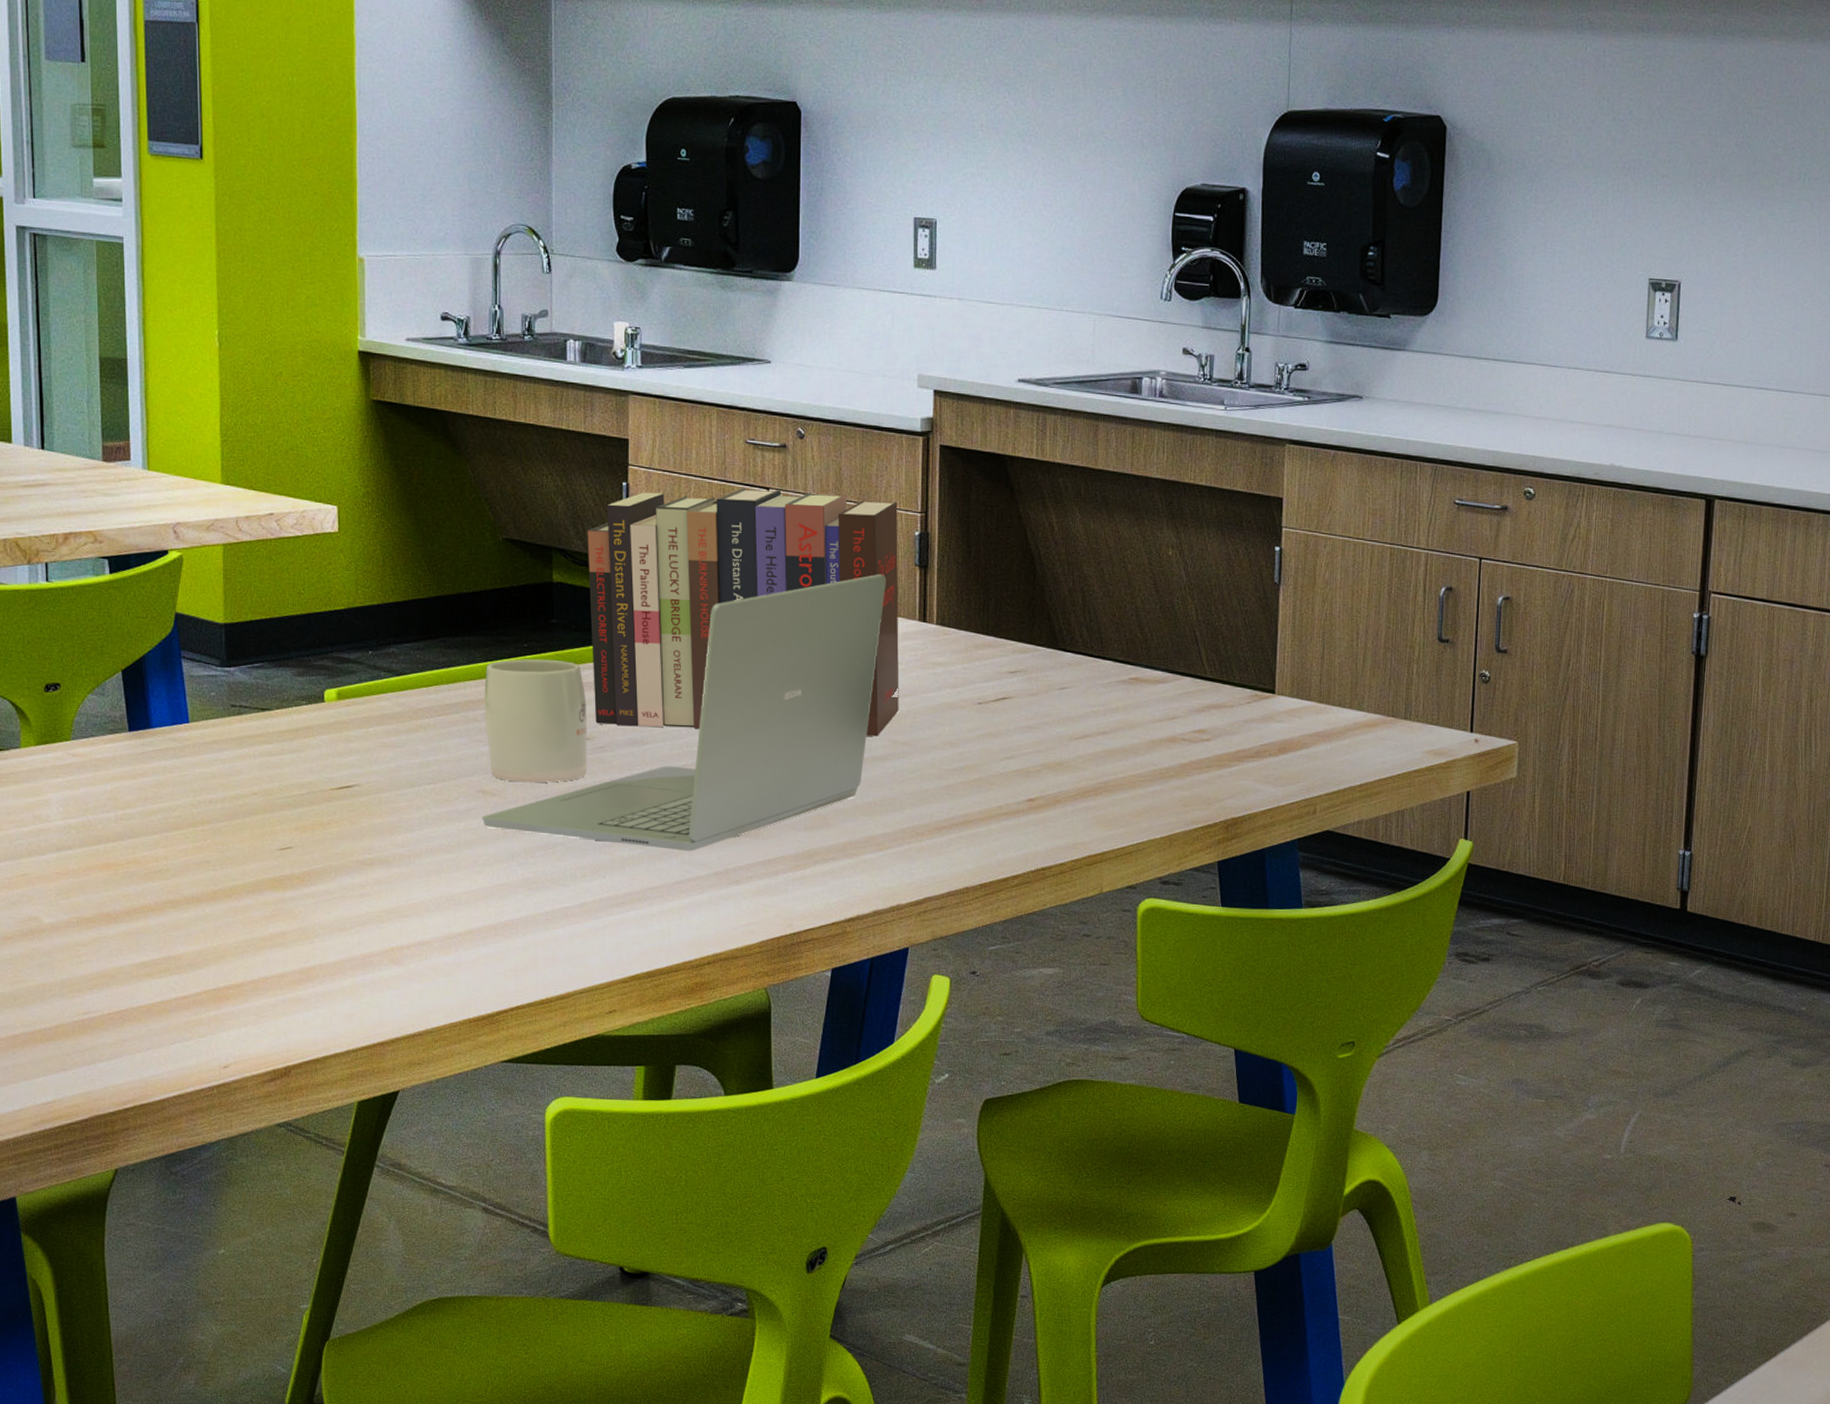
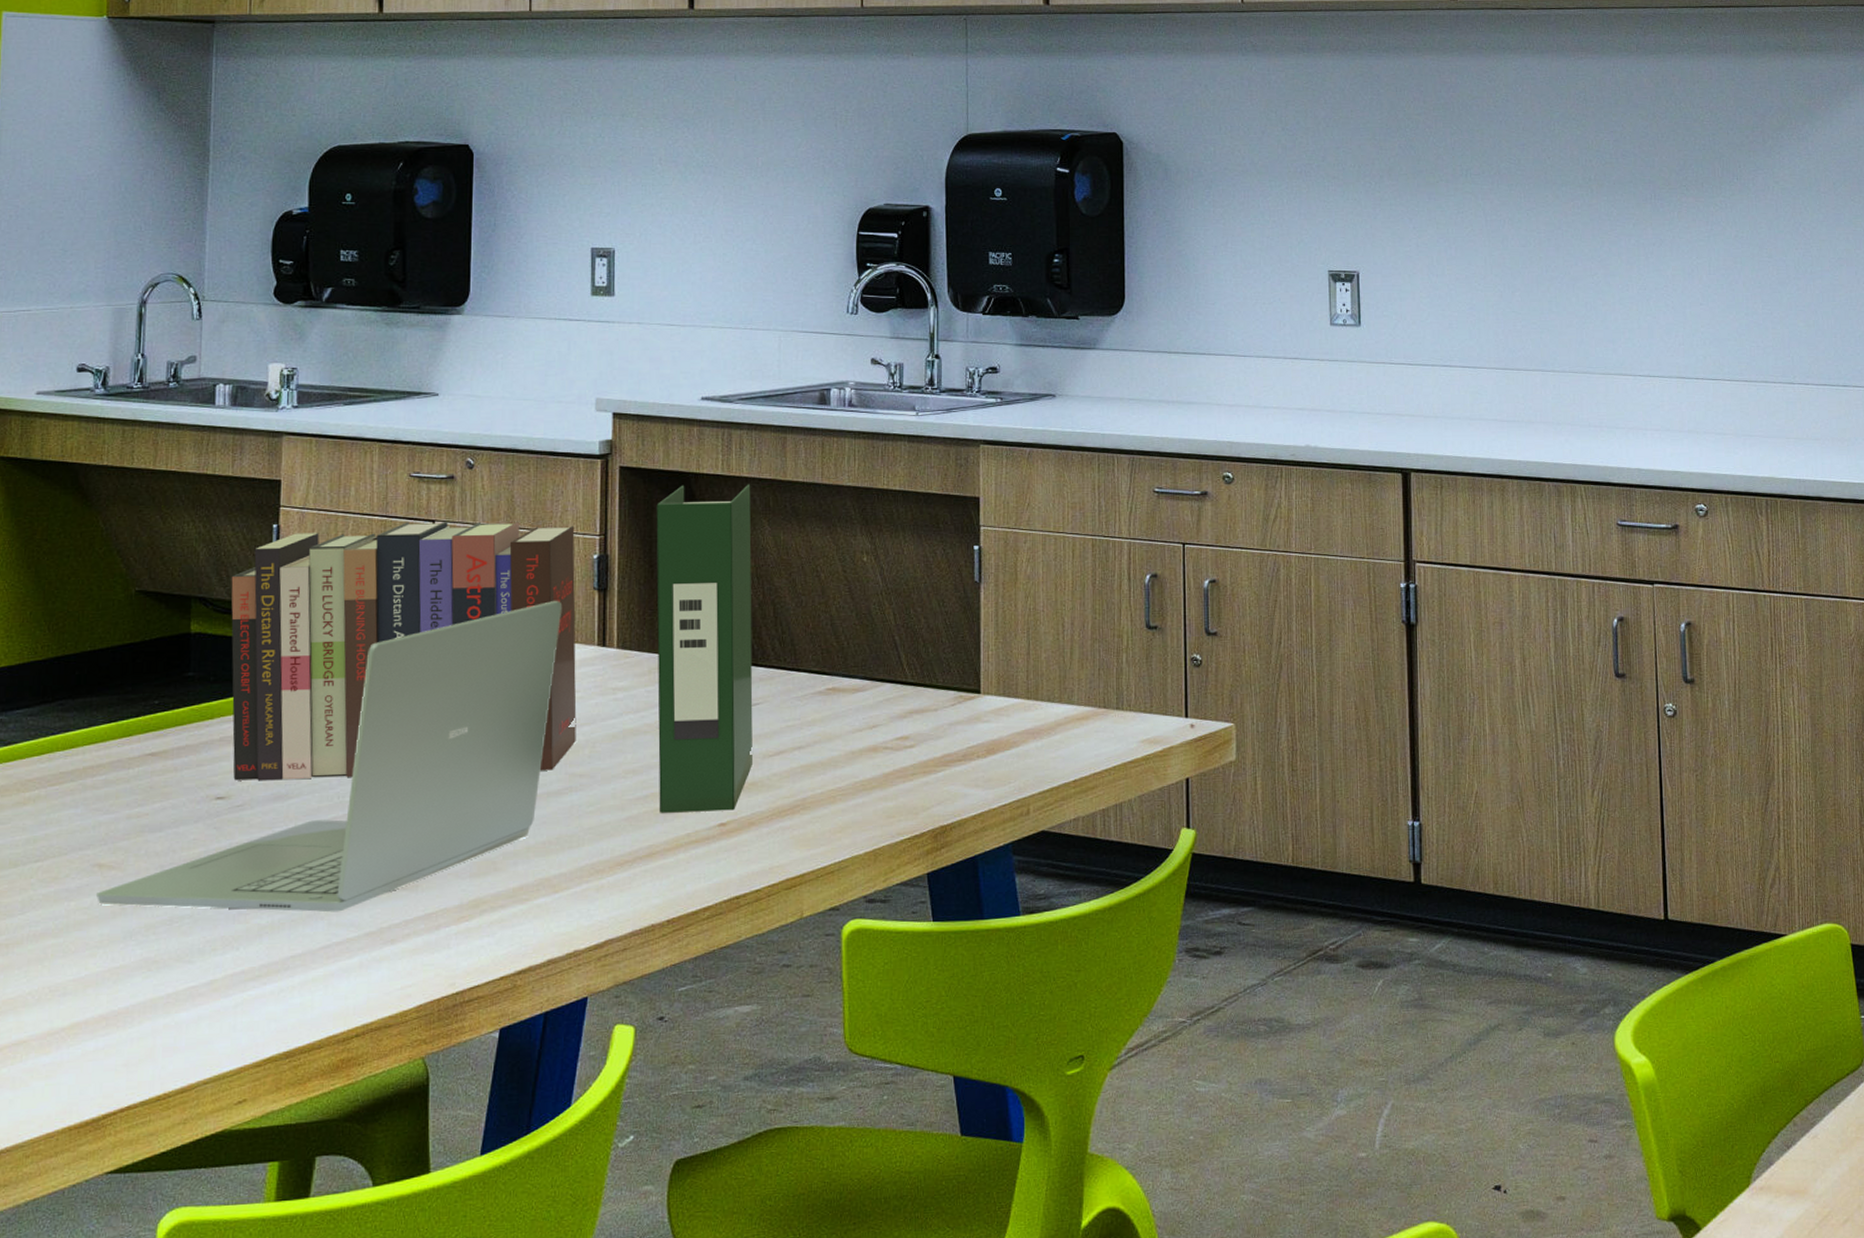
mug: present [484,659,588,783] -> none [104,715,225,852]
binder: none [973,467,1064,788] -> present [656,484,754,813]

